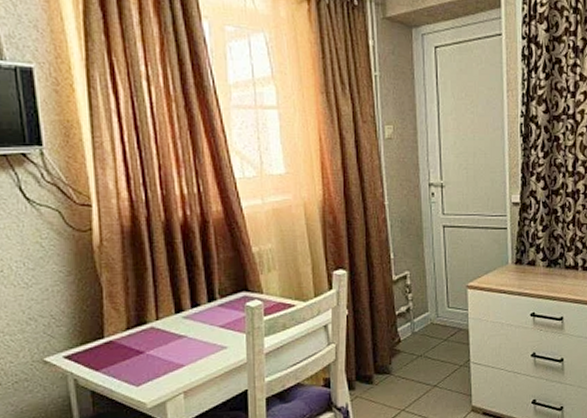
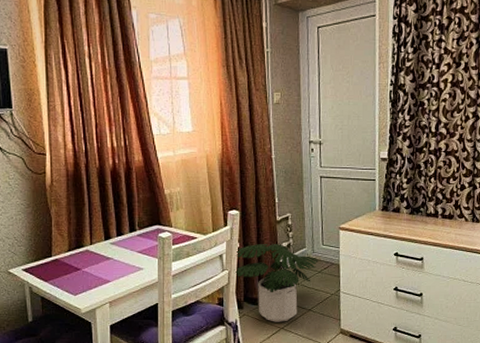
potted plant: none [343,308,444,404] -> present [234,244,319,322]

